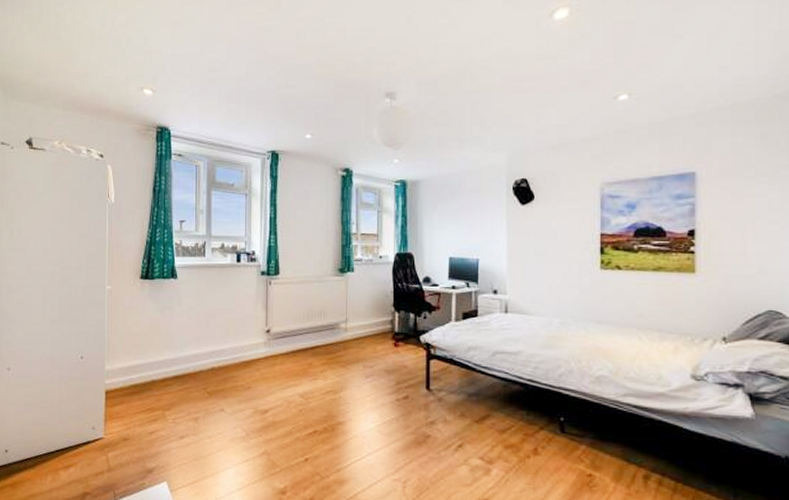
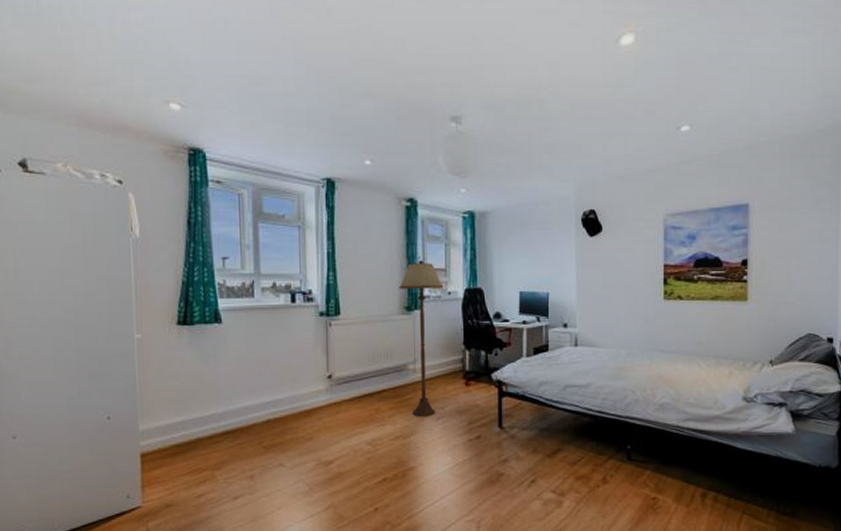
floor lamp: none [334,226,376,375] -> present [399,260,444,417]

